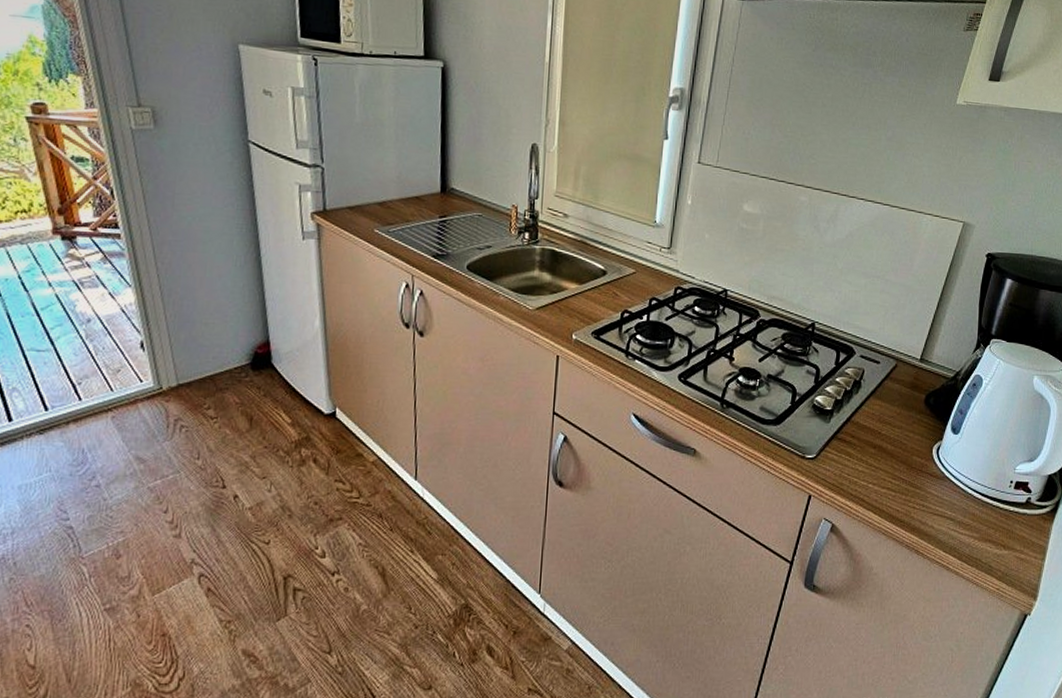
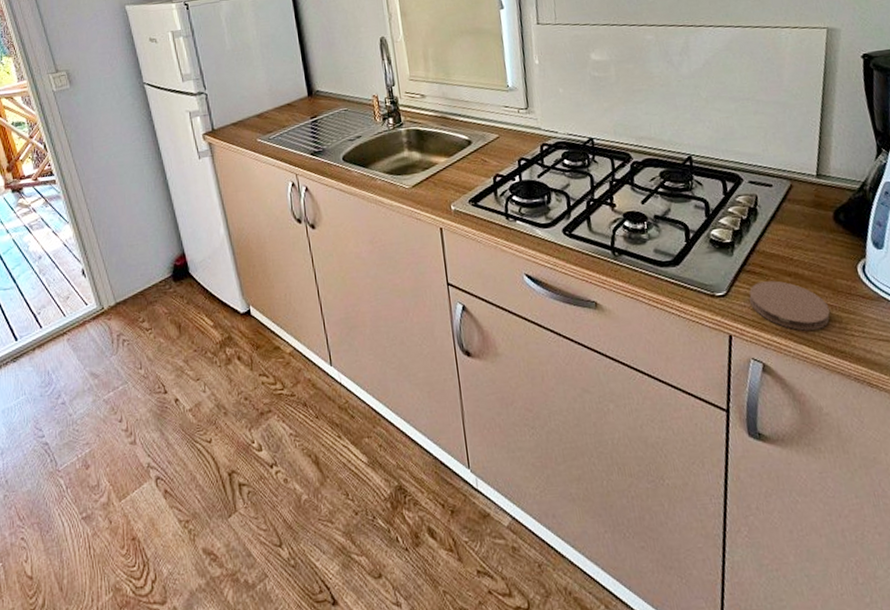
coaster: none [834,450,901,499] -> present [749,280,831,331]

